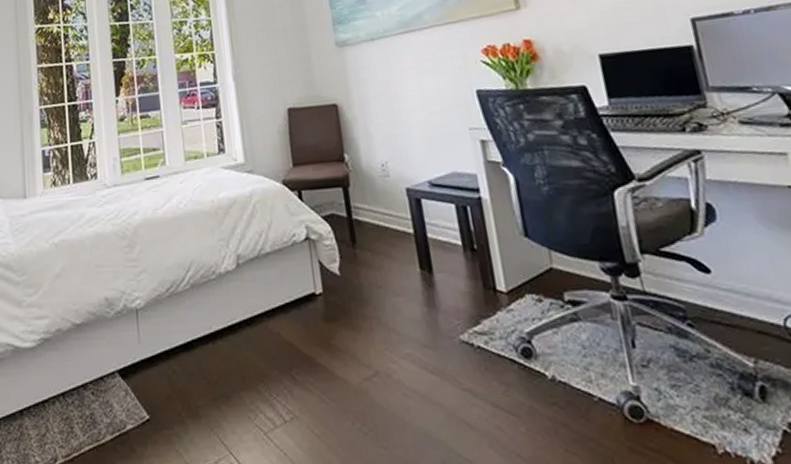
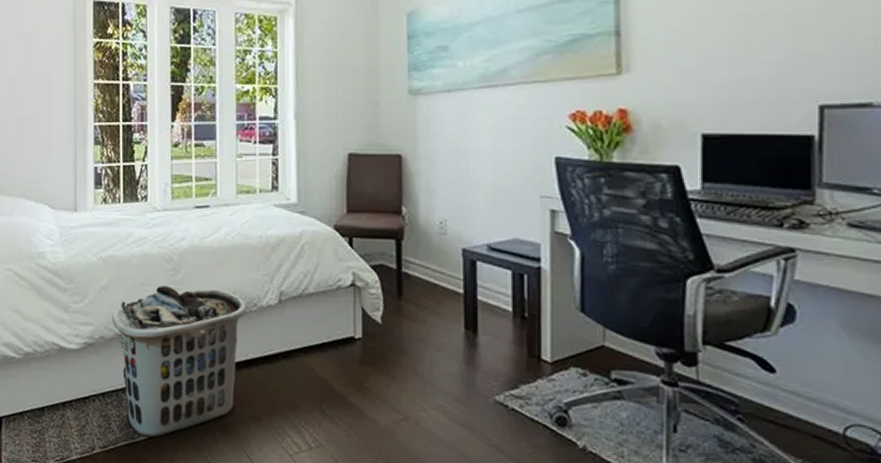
clothes hamper: none [67,261,206,437] -> present [111,286,247,438]

